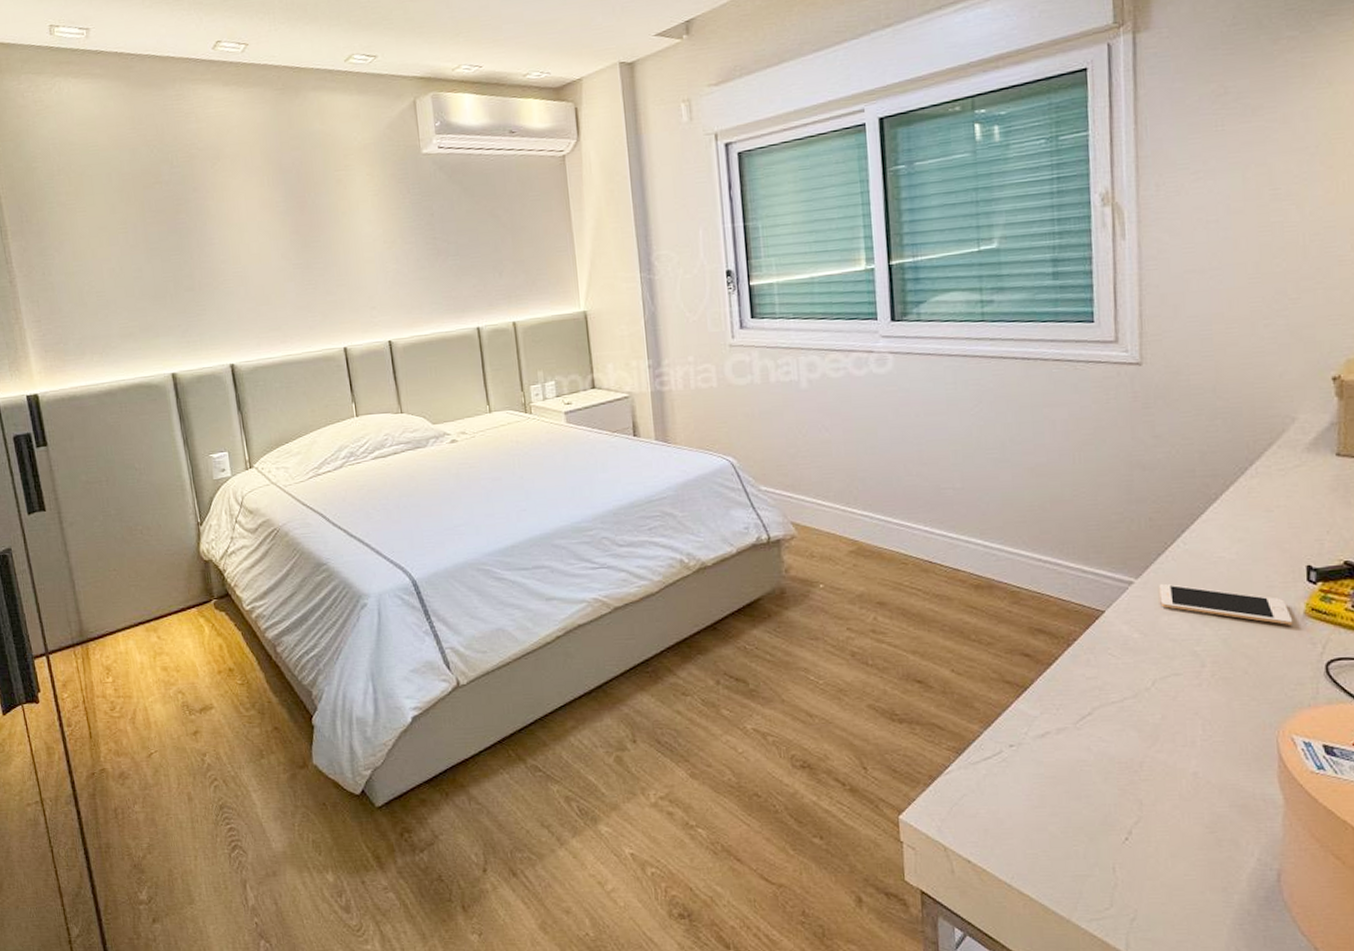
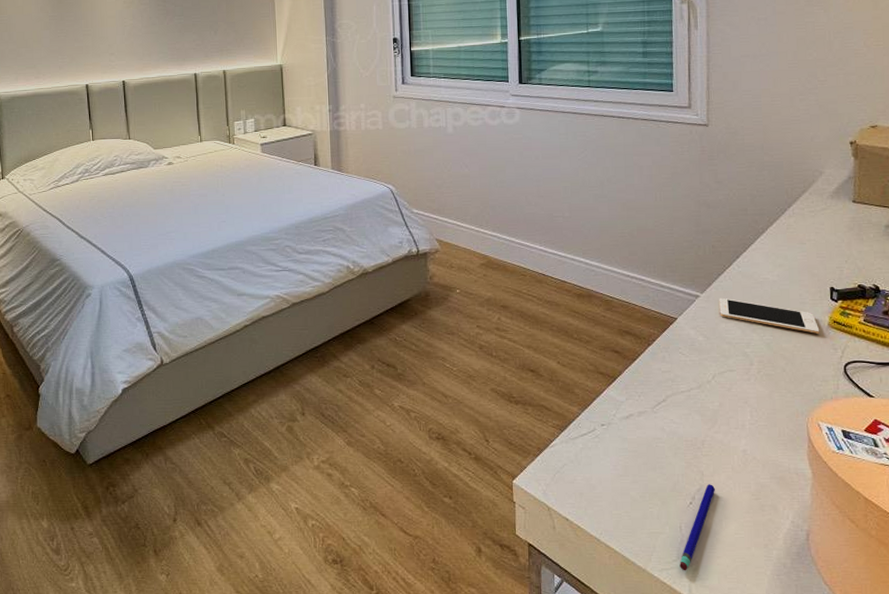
pen: none [1113,815,1159,921] -> present [680,484,716,571]

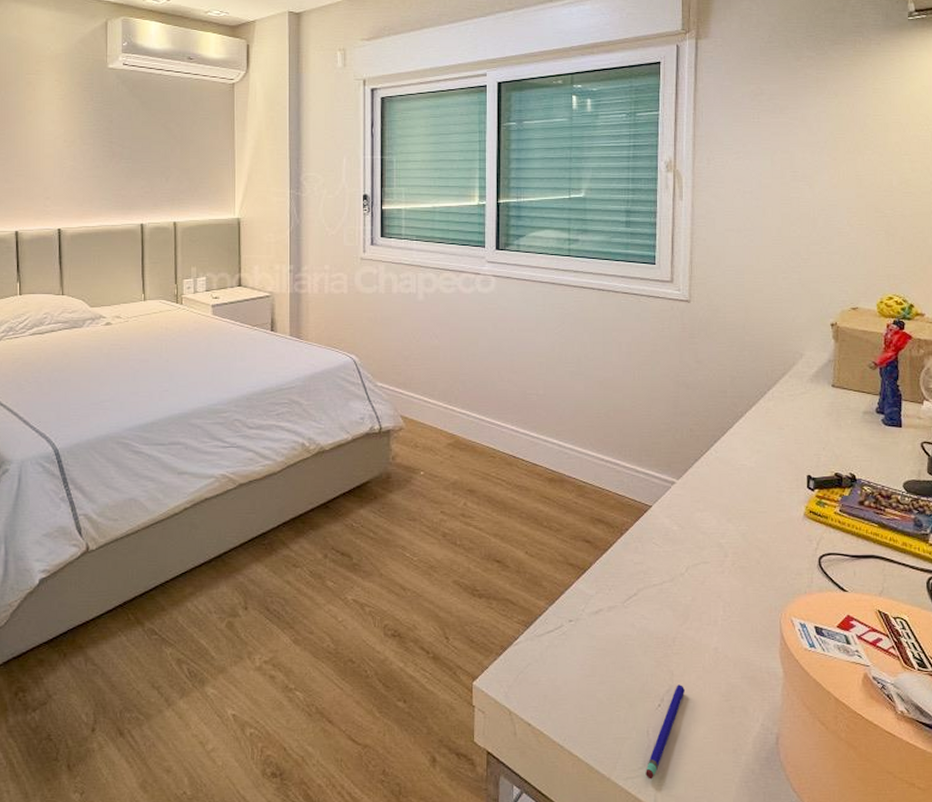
cell phone: present [719,297,820,334] -> none [695,484,796,524]

